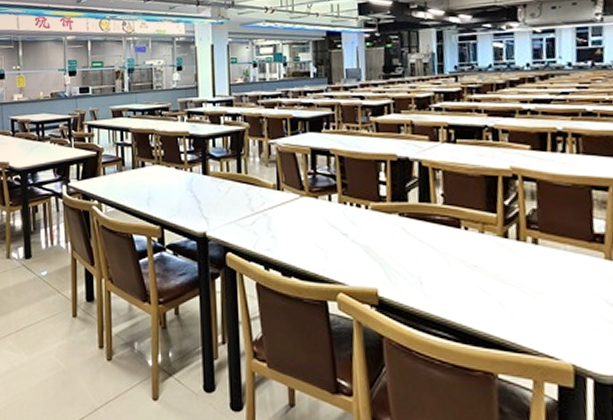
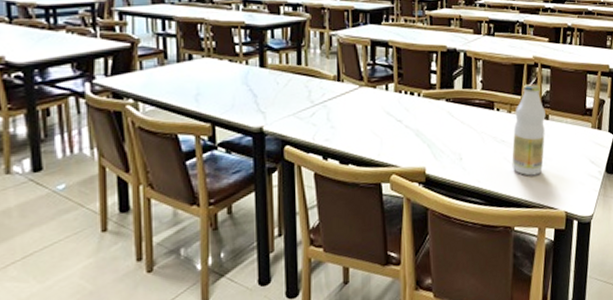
bottle: none [488,200,535,313] -> present [512,84,546,176]

